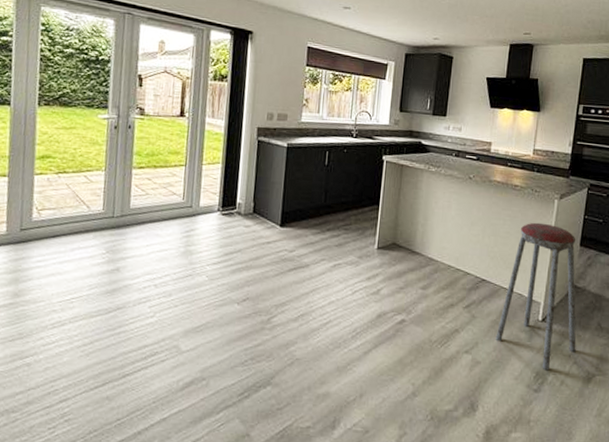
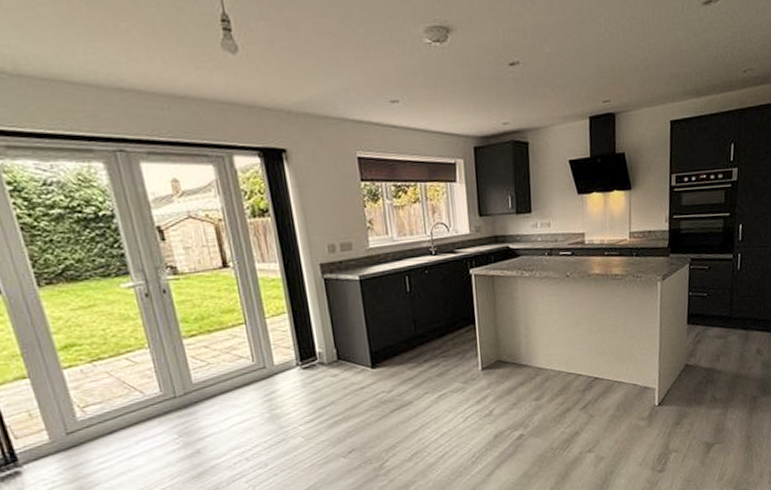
music stool: present [495,222,577,370] -> none [615,308,694,450]

